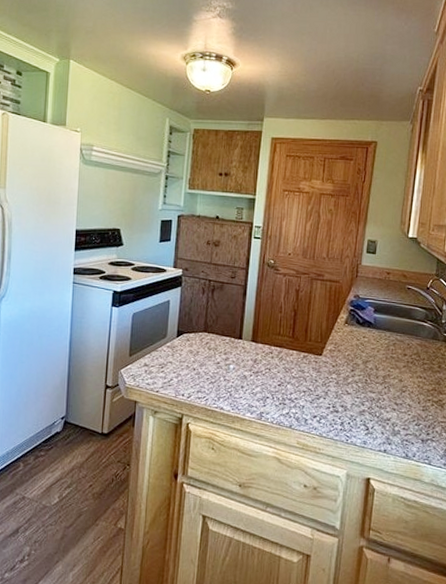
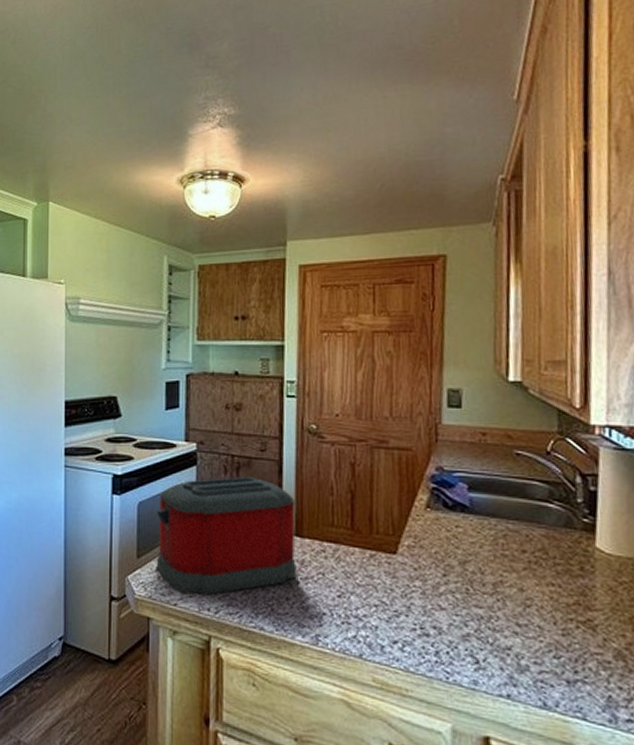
toaster: none [144,296,253,385] -> present [155,476,297,596]

